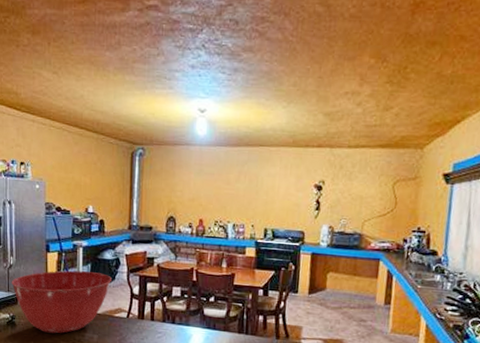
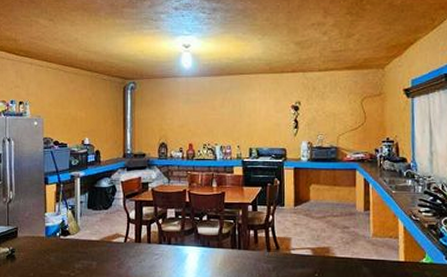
mixing bowl: present [11,270,112,334] -> none [11,200,108,264]

